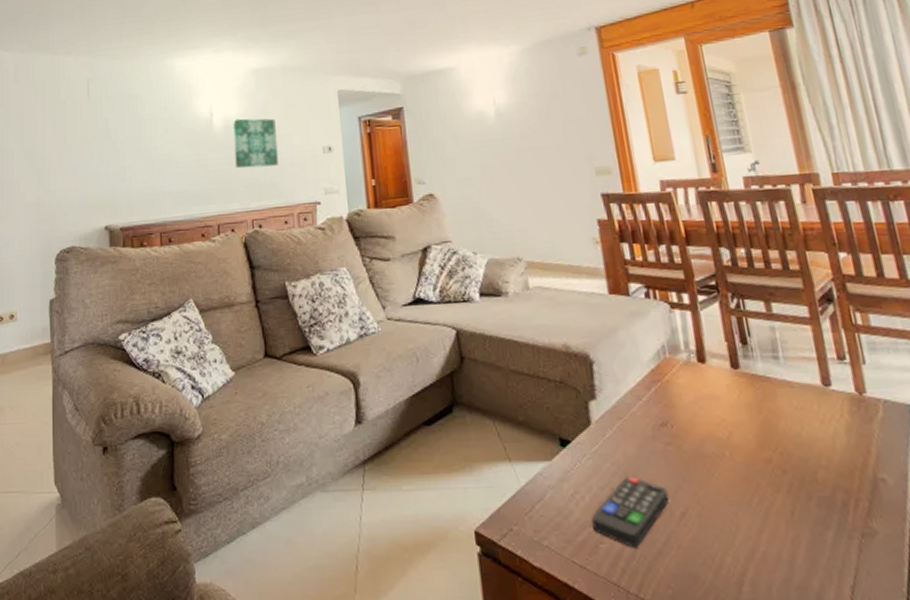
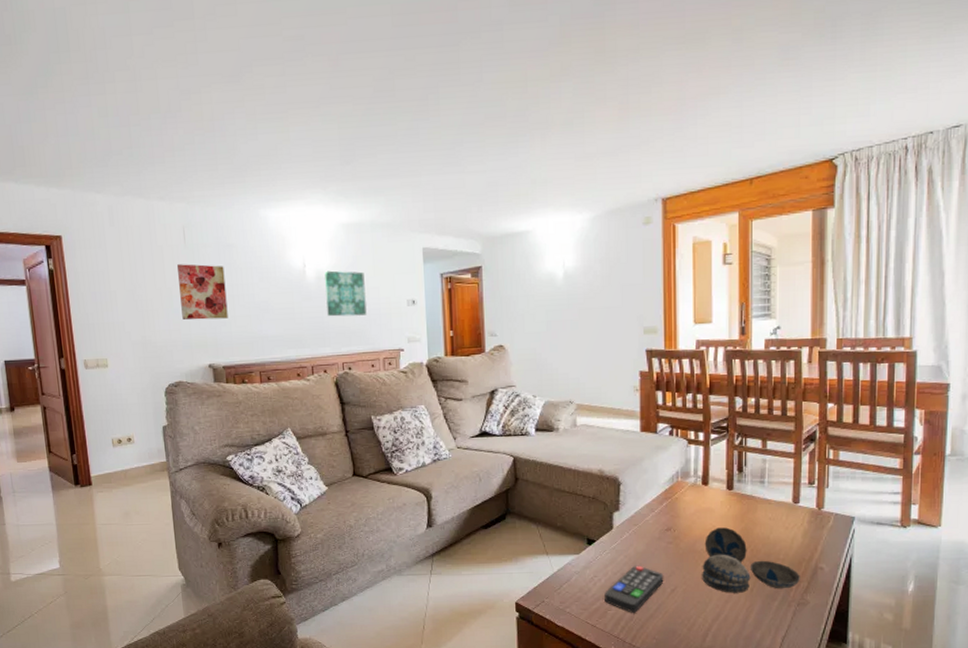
wall art: none [79,118,129,178] -> present [177,264,228,320]
decorative bowl: none [715,421,857,518] -> present [702,527,800,593]

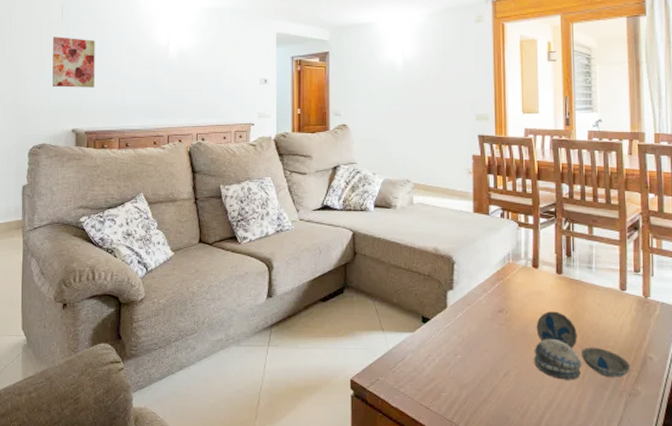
wall art: present [325,270,367,317] -> none [186,49,222,91]
remote control: present [604,565,664,613] -> none [438,346,497,396]

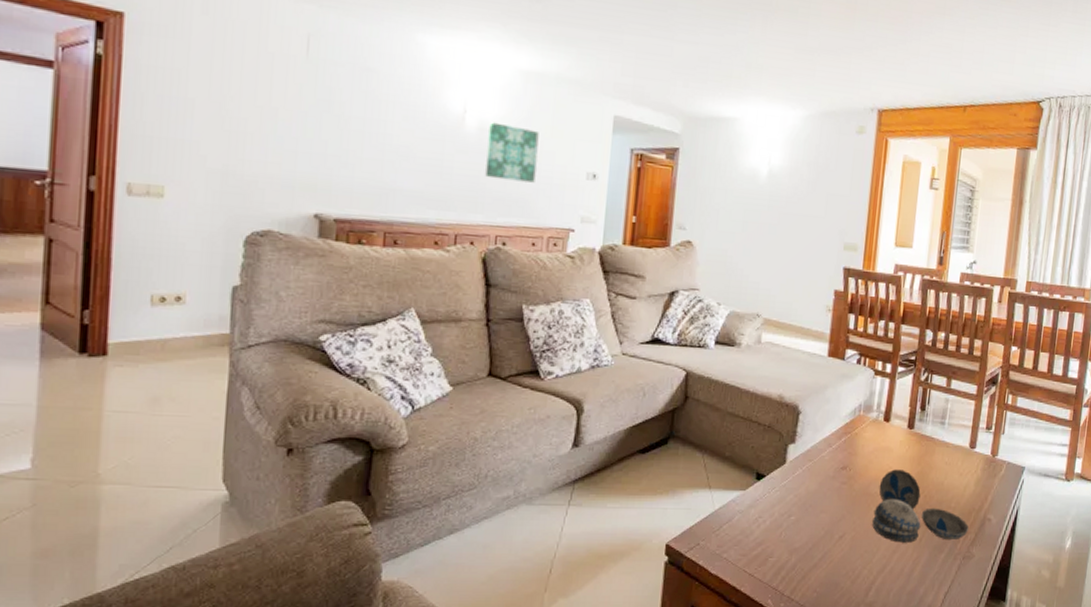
wall art: present [52,37,95,88] -> none [287,80,357,159]
wall art: none [186,49,222,91] -> present [485,122,539,183]

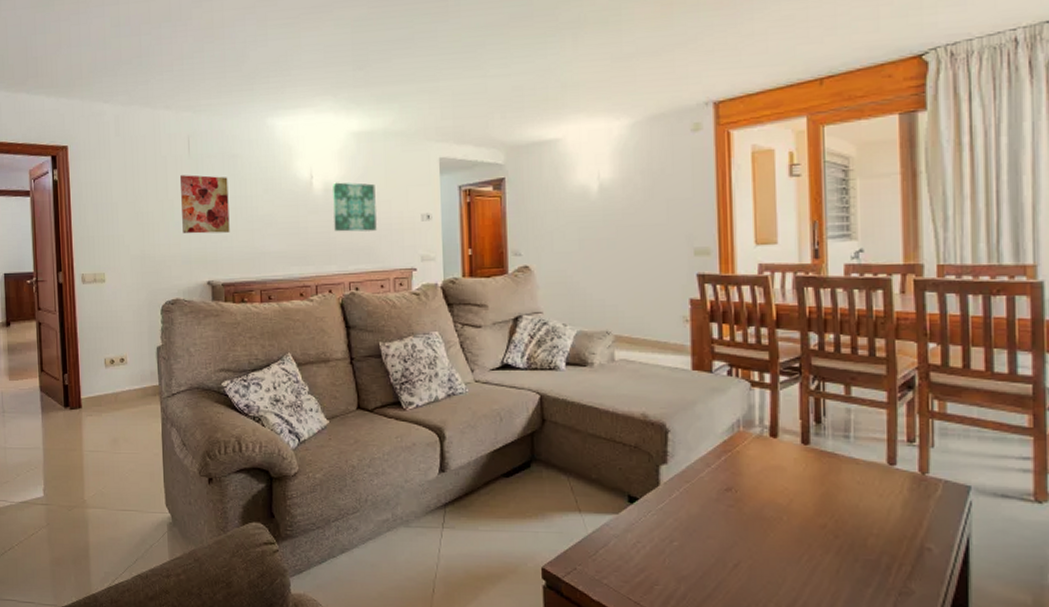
wall art: none [287,80,357,159] -> present [180,175,230,234]
decorative bowl: present [872,469,969,543] -> none [772,490,901,574]

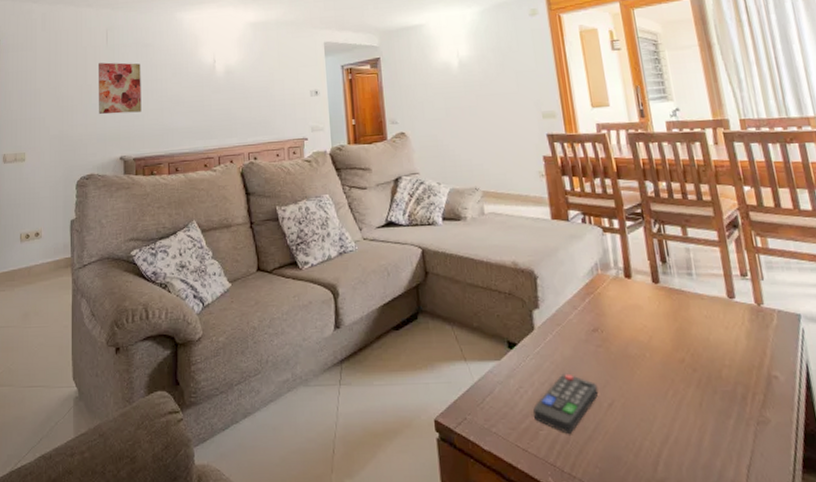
wall art: present [333,182,377,232] -> none [233,65,272,108]
remote control: none [650,531,724,590] -> present [533,373,599,434]

